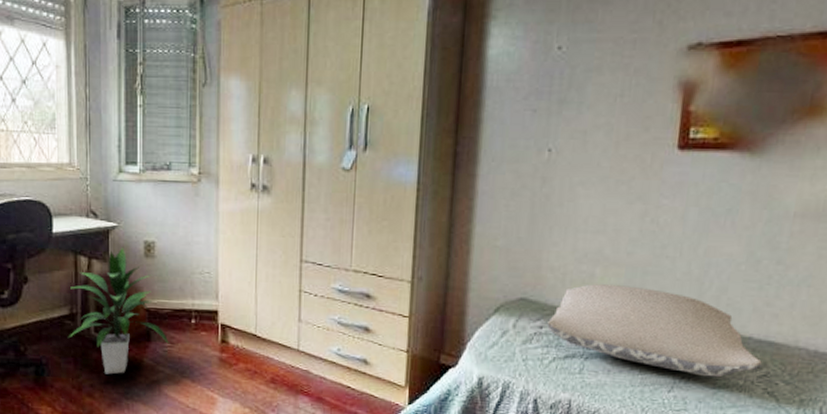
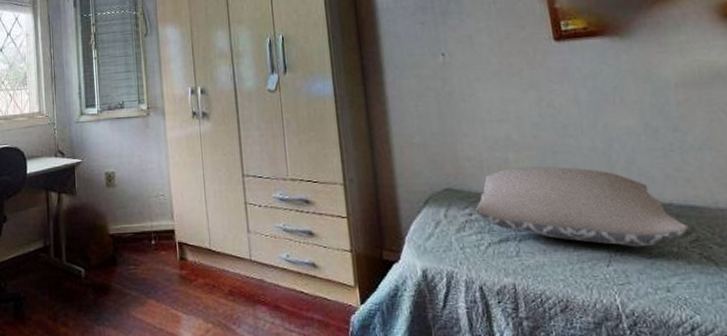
indoor plant: present [68,247,169,375] -> none [43,180,133,302]

